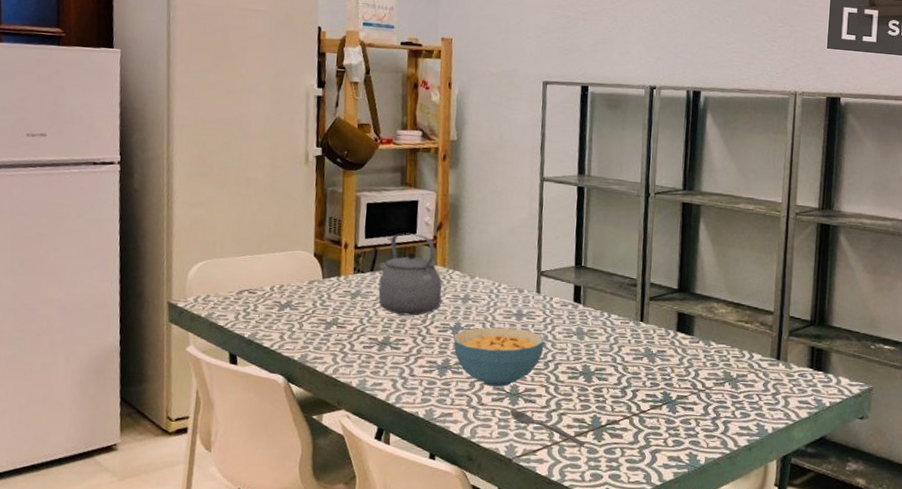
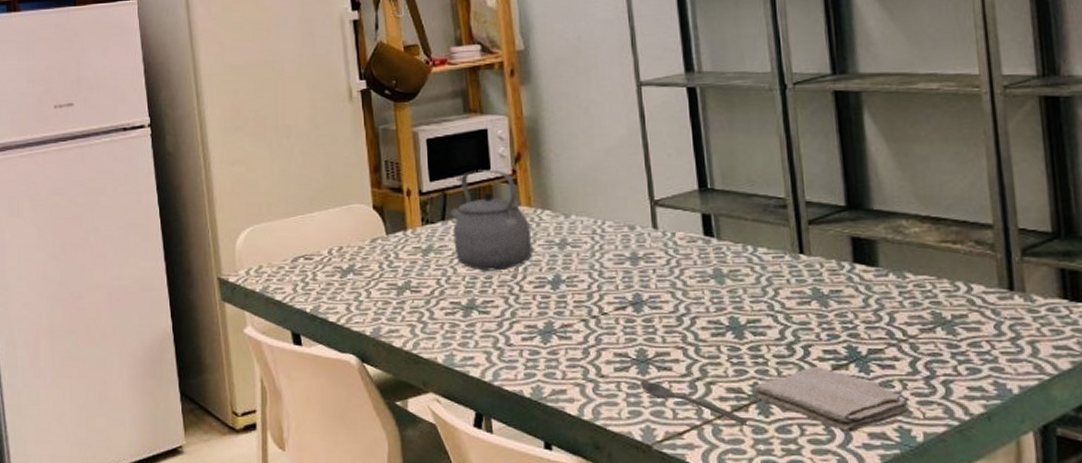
cereal bowl: present [453,327,545,387] -> none [554,276,673,354]
washcloth: none [592,406,699,456] -> present [752,367,911,433]

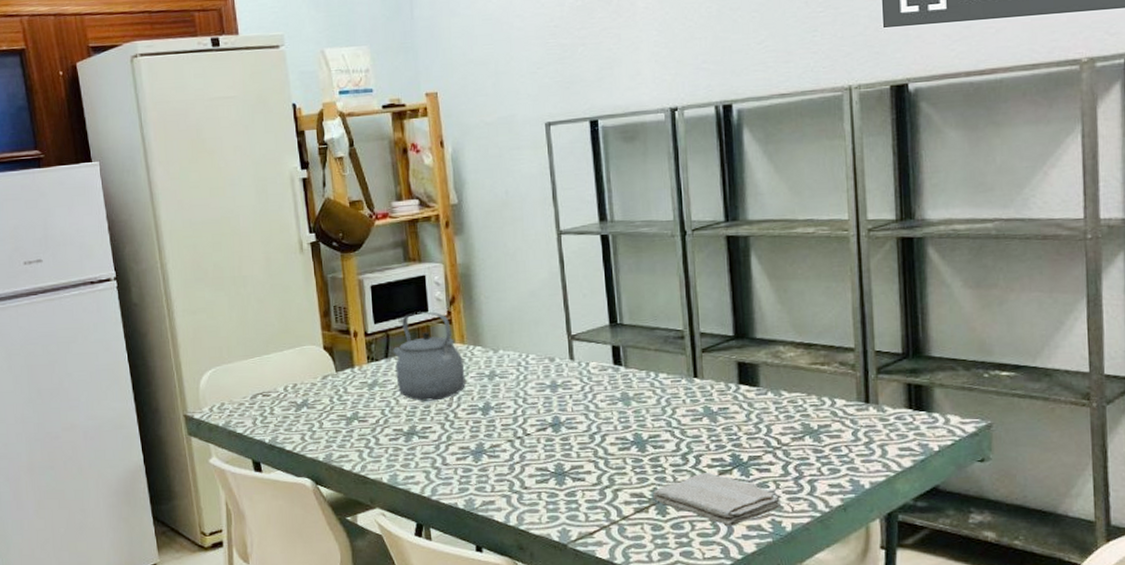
spoon: present [639,380,748,424] -> none [557,490,648,523]

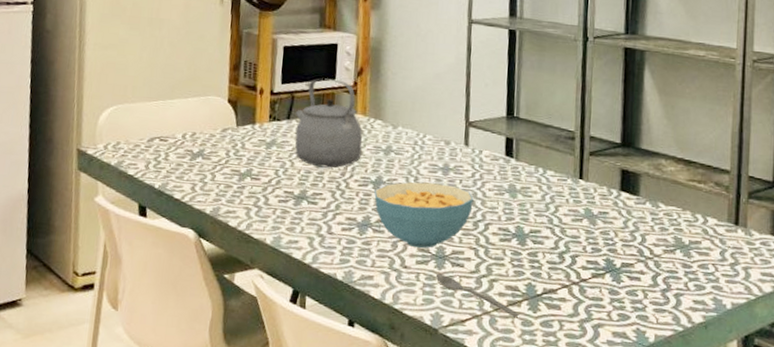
cereal bowl: none [484,401,587,468] -> present [374,181,474,249]
spoon: none [557,490,648,523] -> present [435,273,519,317]
washcloth: present [652,473,782,527] -> none [526,273,648,331]

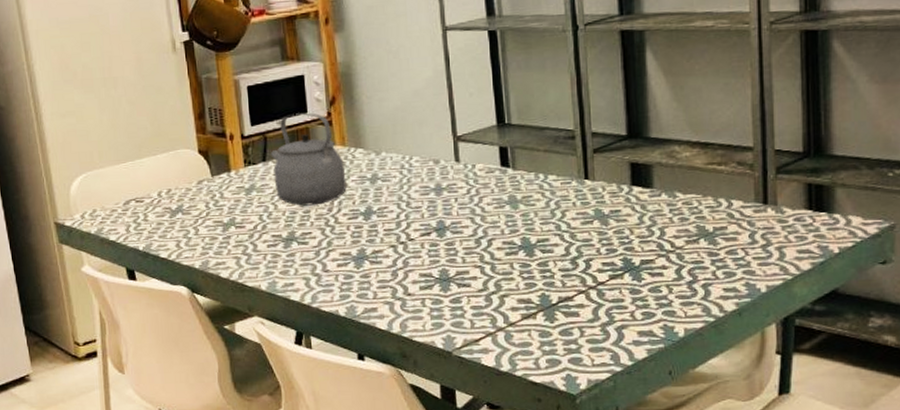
cereal bowl: present [374,181,474,249] -> none [366,205,473,274]
spoon: present [435,273,519,317] -> none [442,296,536,330]

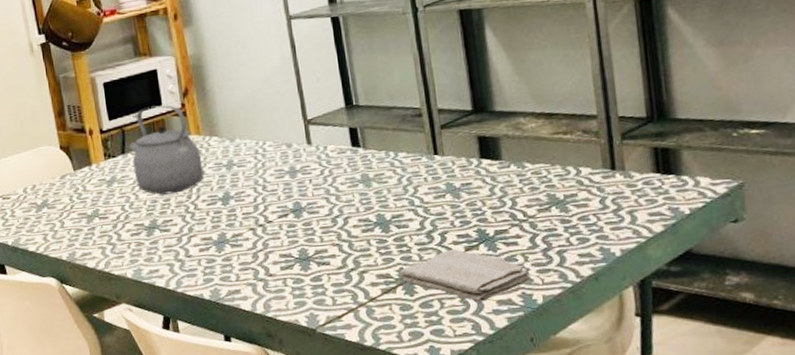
washcloth: none [540,277,675,332] -> present [399,249,532,302]

